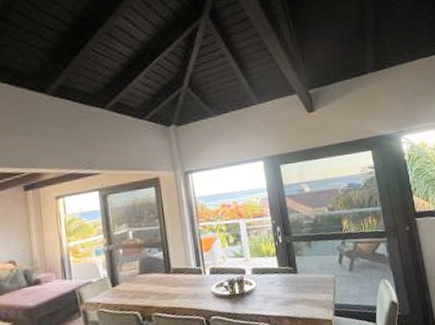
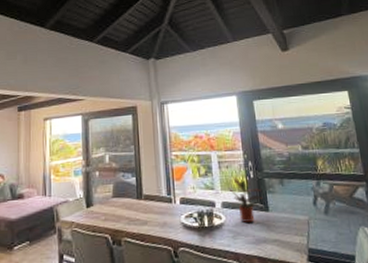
potted plant: none [258,243,291,286] -> present [228,176,262,223]

